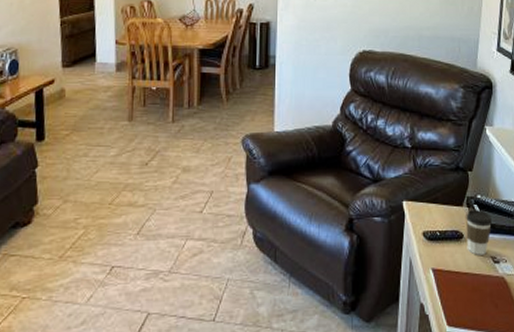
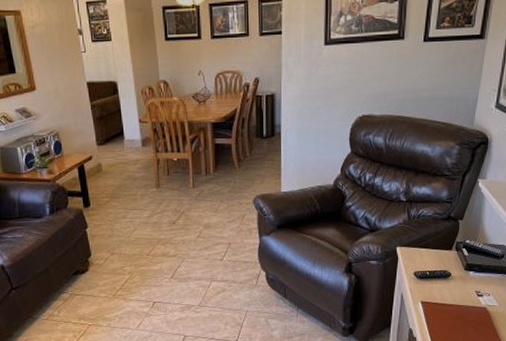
coffee cup: present [466,209,492,255] -> none [453,252,478,290]

